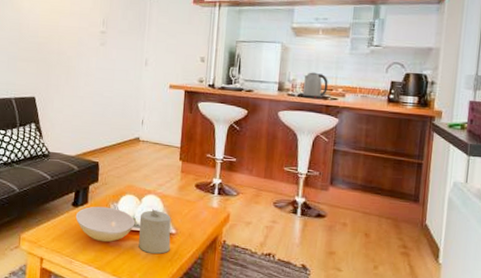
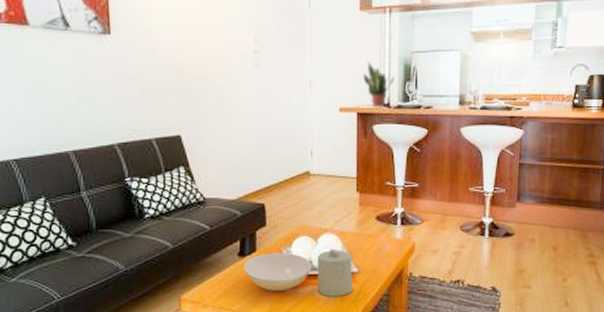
potted plant: none [192,46,221,88] -> present [363,61,395,108]
kettle: present [302,72,328,99] -> none [485,81,512,111]

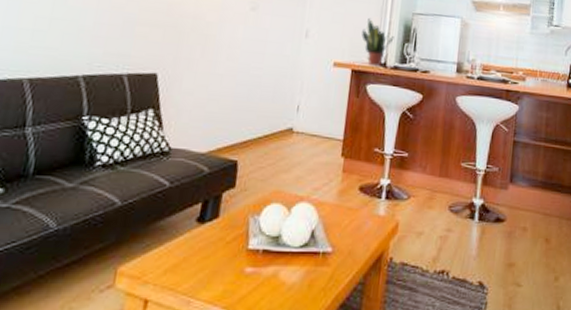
bowl: present [243,252,313,292] -> none [200,221,281,271]
candle: present [317,249,353,297] -> none [283,221,327,281]

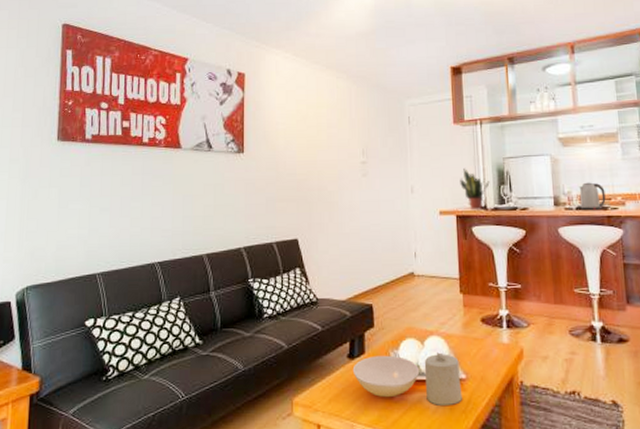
bowl: none [200,221,281,271] -> present [352,355,420,398]
candle: none [283,221,327,281] -> present [424,352,462,405]
kettle: none [482,52,509,83] -> present [579,182,606,211]

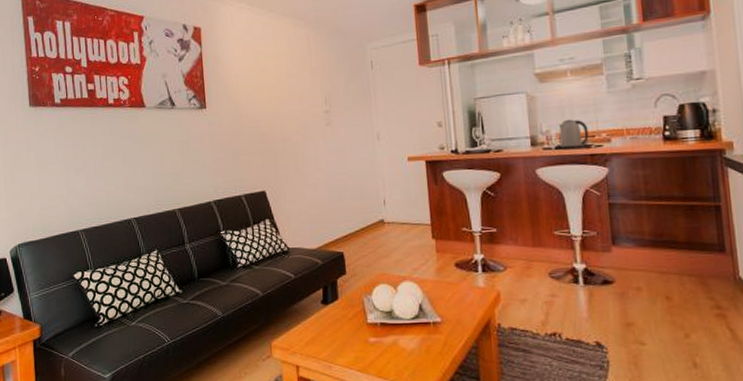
bowl: present [352,355,420,398] -> none [327,300,394,341]
candle: present [424,352,462,405] -> none [398,297,438,347]
potted plant: present [460,167,490,210] -> none [428,111,461,155]

